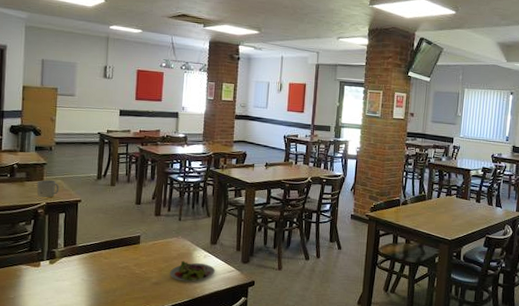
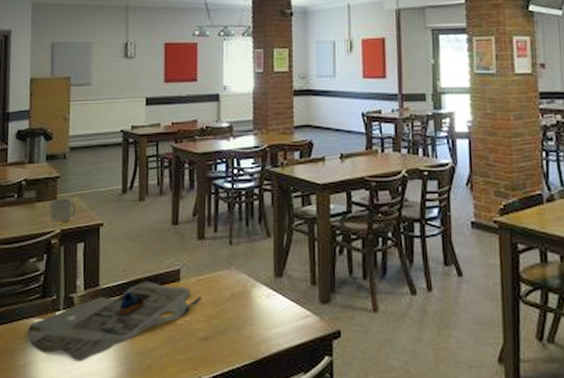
newspaper: none [17,242,155,296] -> present [28,280,201,360]
salad plate: present [169,260,215,282] -> none [221,303,284,335]

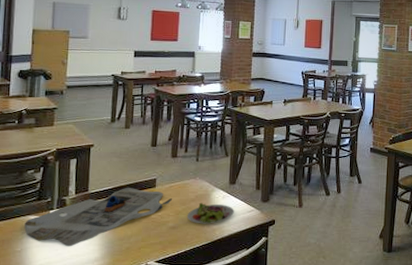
mug: present [49,198,76,224] -> none [46,124,71,144]
salad plate: none [221,303,284,335] -> present [186,202,234,224]

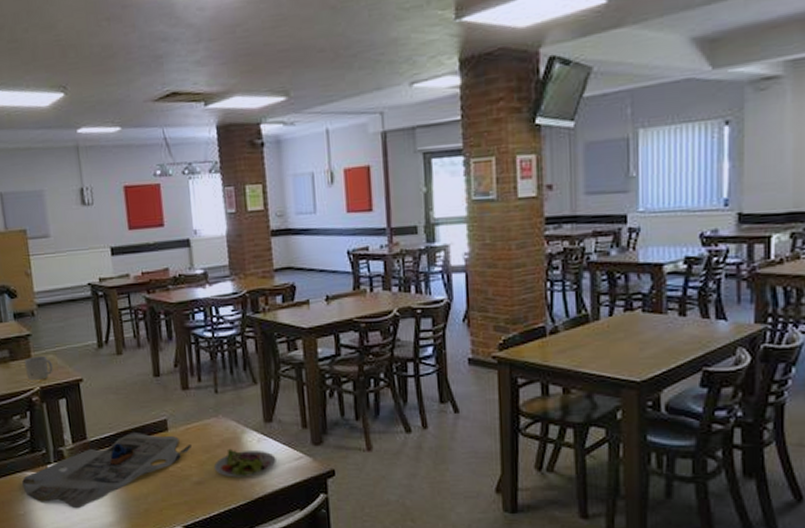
mug: none [46,124,71,144] -> present [24,355,53,382]

